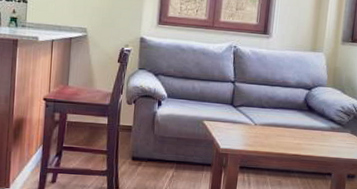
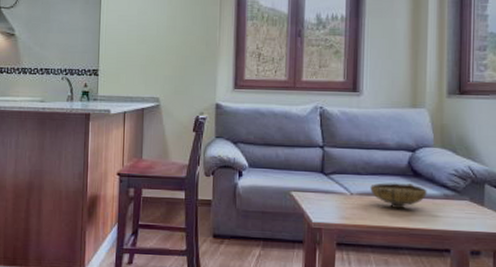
bowl: none [271,115,318,138] -> present [370,183,427,208]

